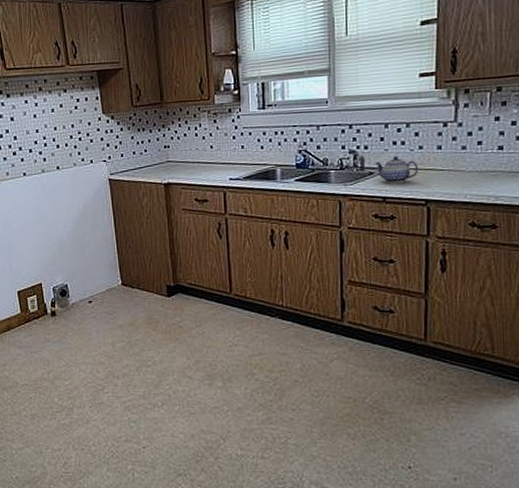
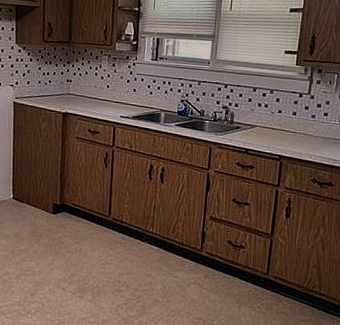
teapot: present [374,155,419,184] -> none [242,115,277,139]

